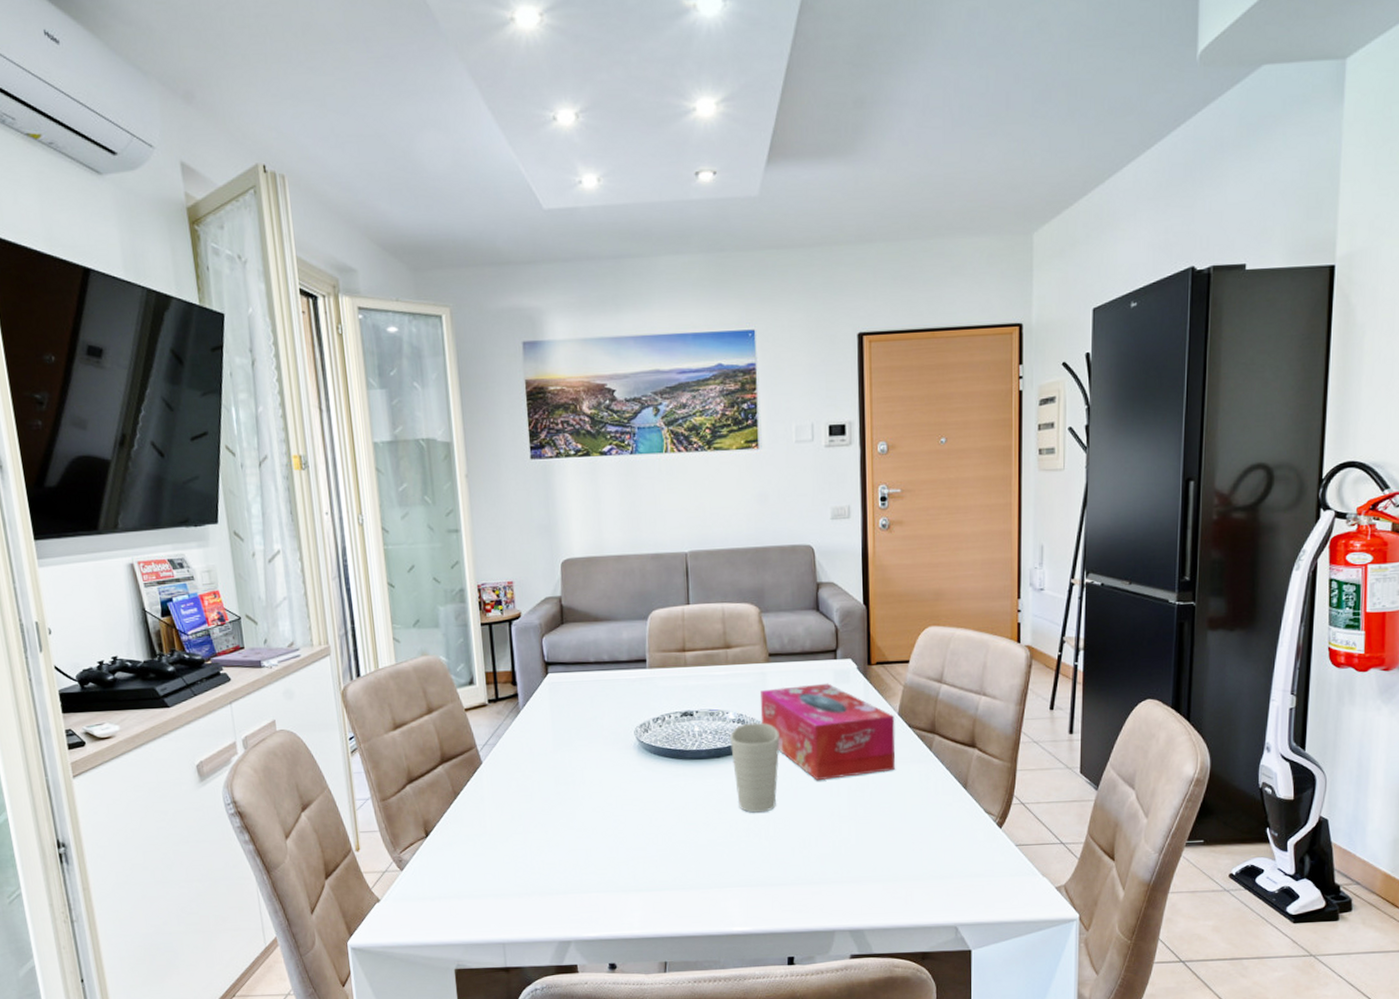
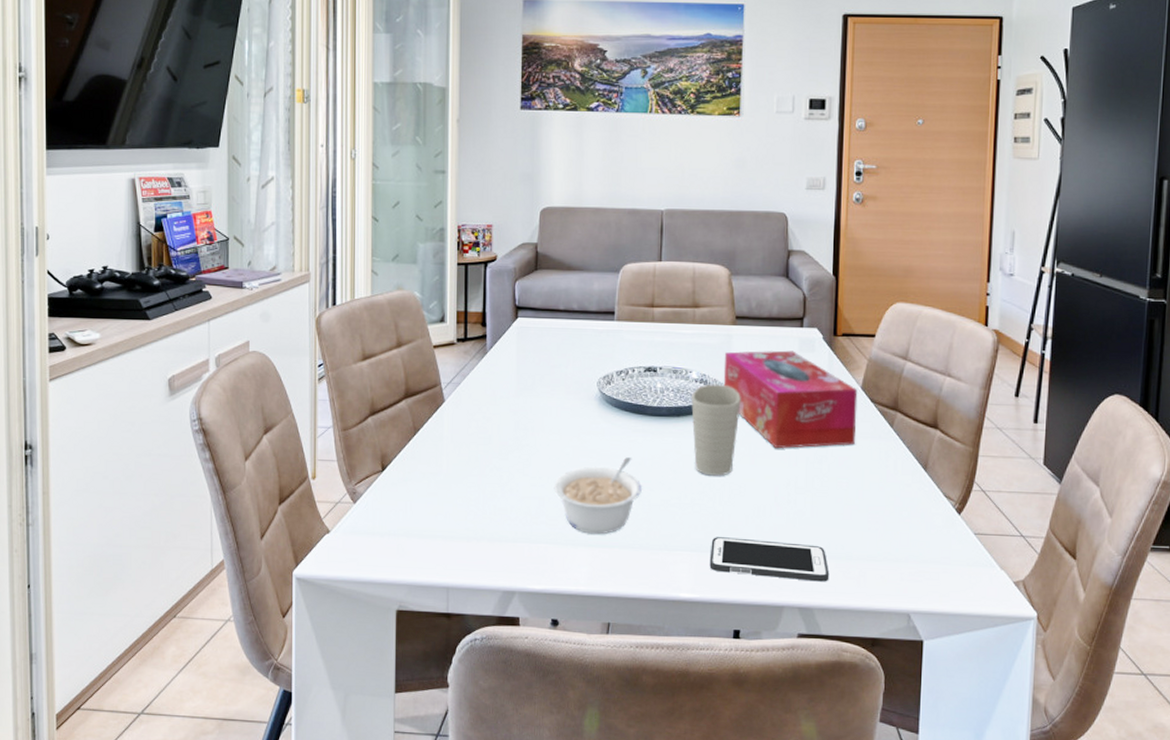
legume: none [600,802,689,879] -> present [554,457,643,535]
cell phone: none [759,870,878,905] -> present [709,537,830,582]

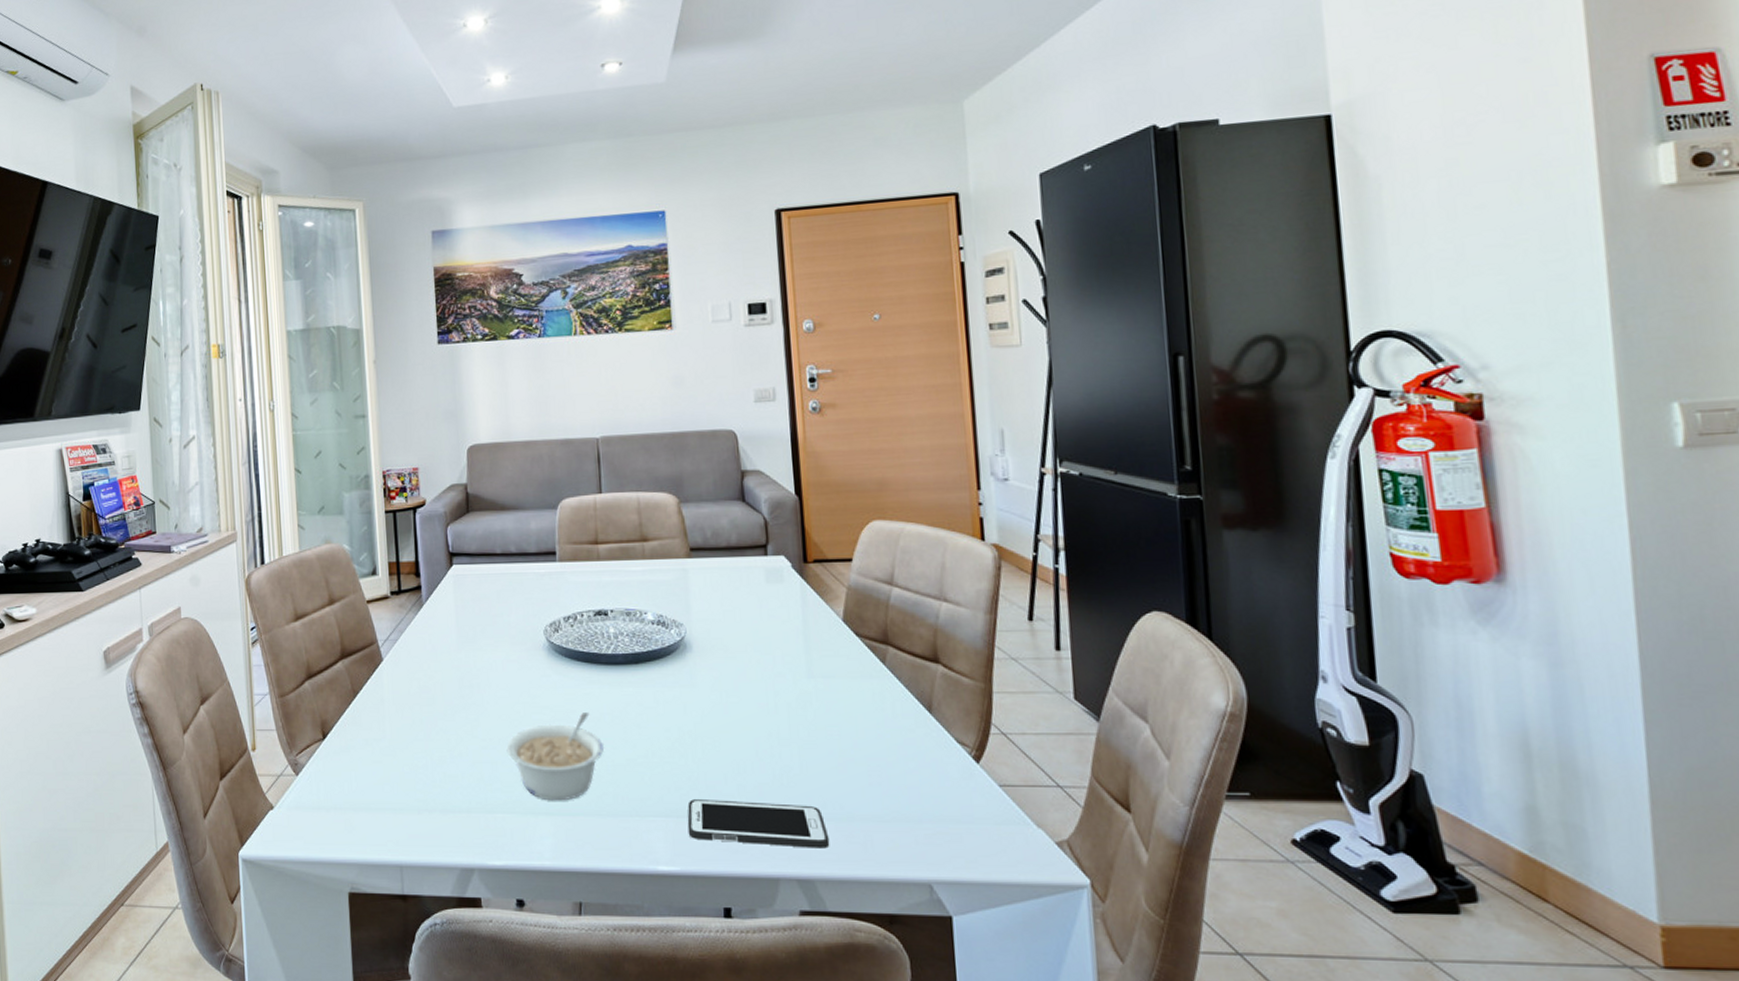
cup: present [691,384,741,476] -> none [649,625,706,729]
tissue box: present [723,350,858,449] -> none [682,582,842,695]

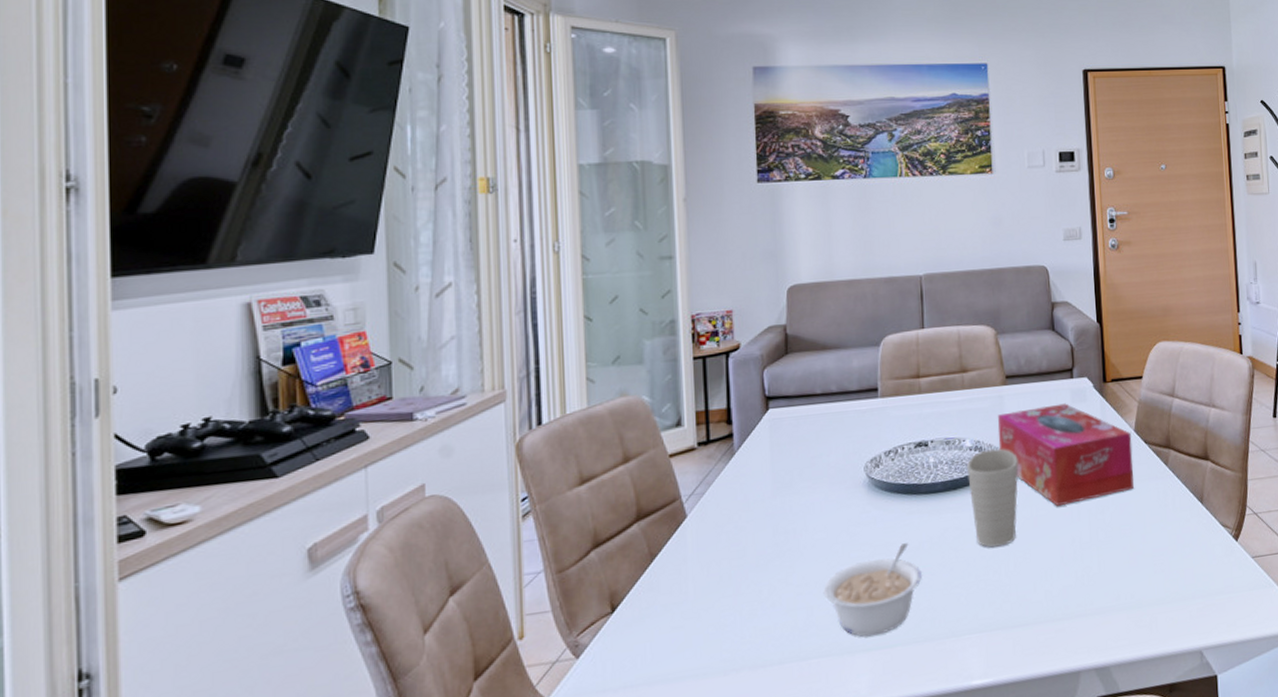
cup: none [649,625,706,729] -> present [967,448,1019,548]
tissue box: none [682,582,842,695] -> present [997,403,1134,507]
cell phone: present [687,799,830,849] -> none [1000,599,1123,649]

